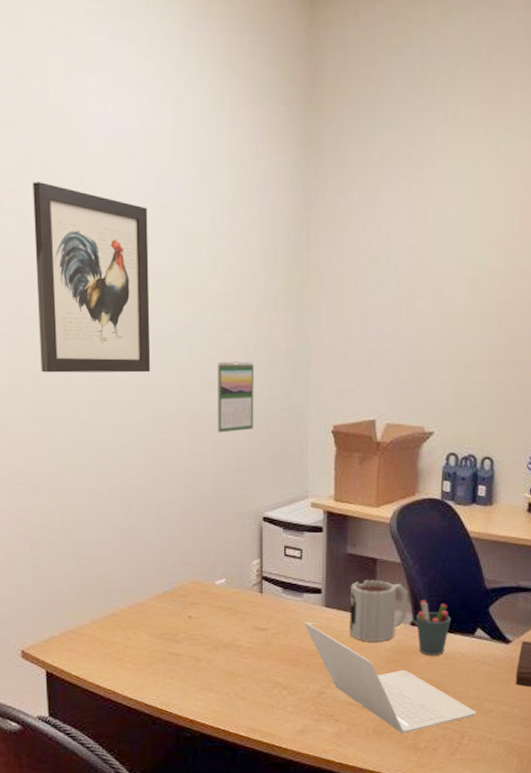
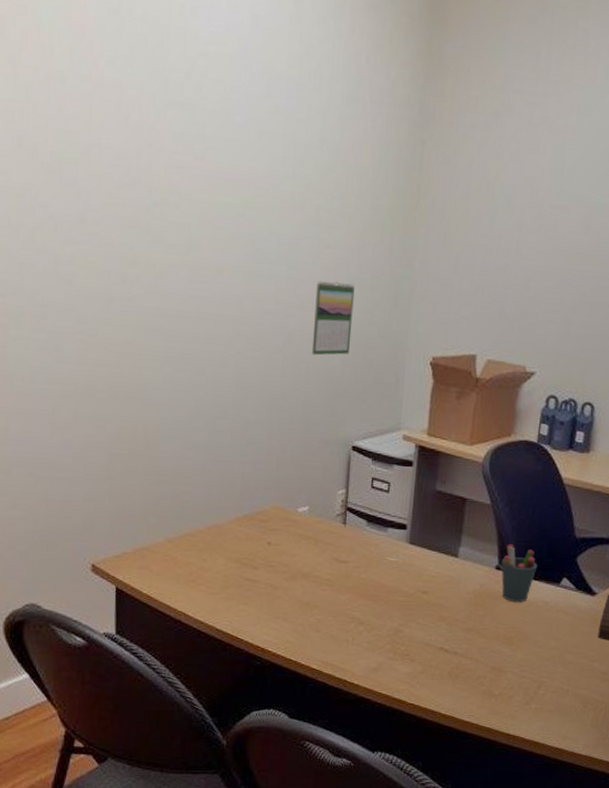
wall art: present [32,182,151,373] -> none [132,74,256,286]
laptop: present [305,622,476,733] -> none [387,557,555,679]
mug: present [349,580,408,642] -> none [432,519,495,584]

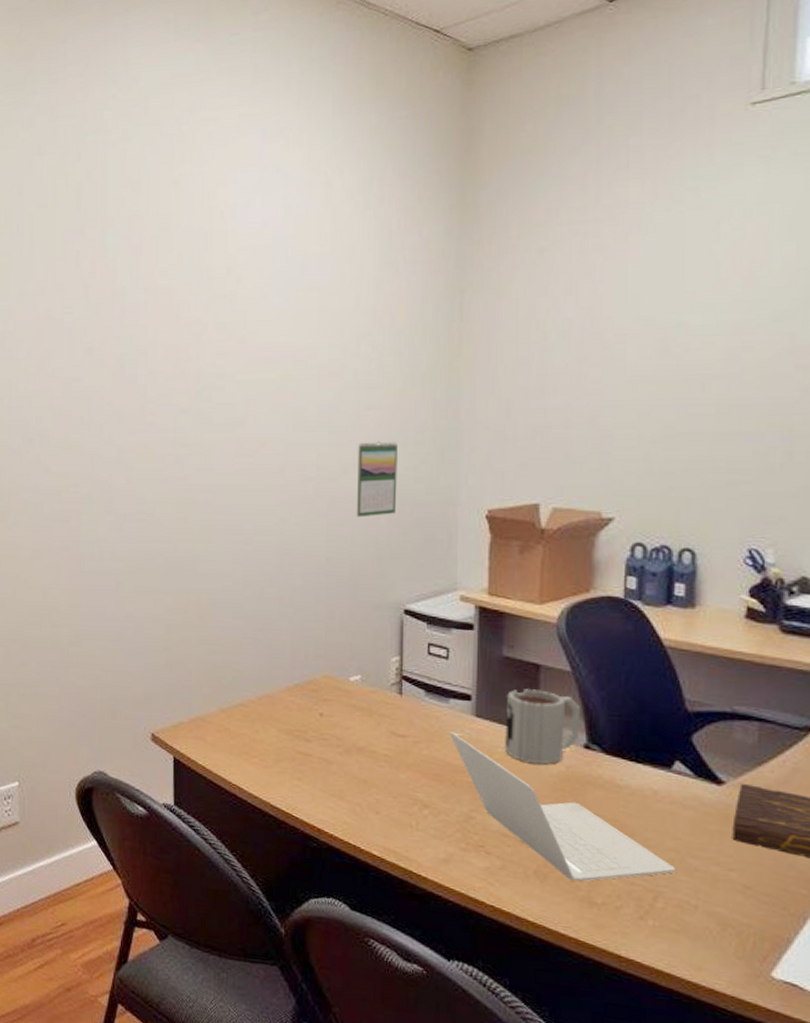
laptop: none [387,557,555,679] -> present [451,732,675,882]
mug: none [432,519,495,584] -> present [505,689,580,765]
pen holder: present [501,544,538,602] -> none [591,718,639,789]

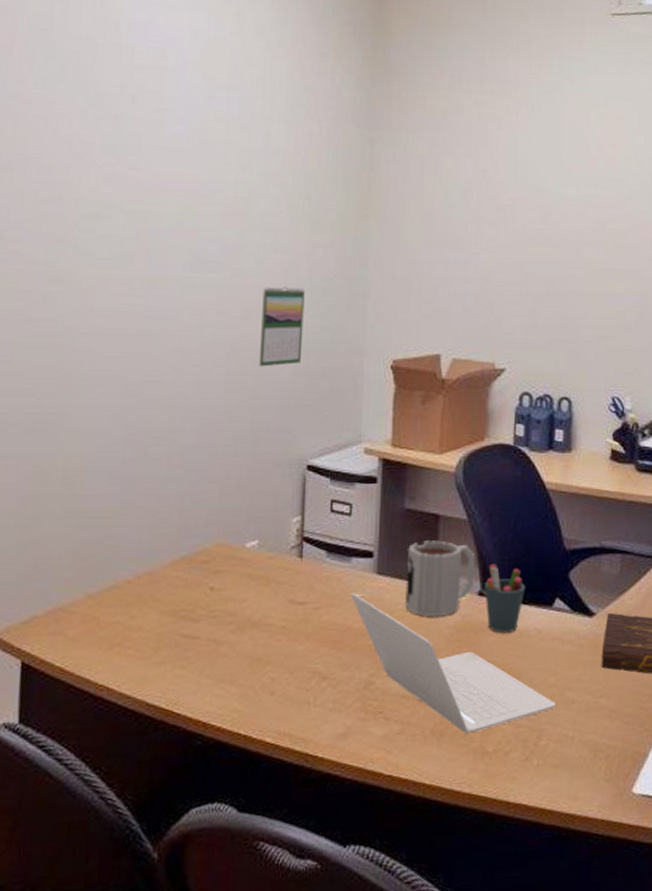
pen holder: none [591,718,639,789] -> present [485,564,526,633]

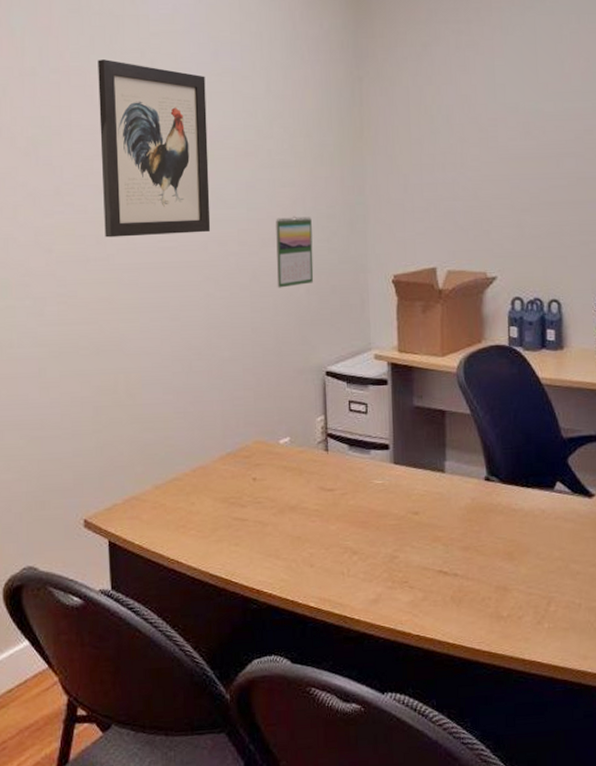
wall art: none [55,89,195,298] -> present [98,59,211,238]
laptop: present [352,593,556,734] -> none [373,480,562,600]
mug: present [405,540,475,617] -> none [418,433,481,500]
pen holder: present [485,564,526,633] -> none [490,452,528,513]

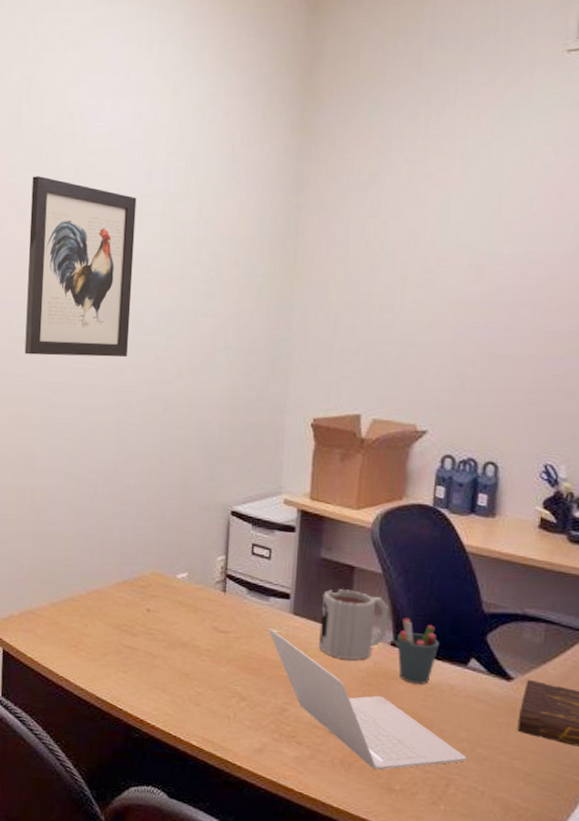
calendar: present [276,216,314,288] -> none [189,347,232,421]
laptop: none [373,480,562,600] -> present [269,629,466,770]
mug: none [418,433,481,500] -> present [319,589,389,660]
pen holder: none [490,452,528,513] -> present [397,618,440,684]

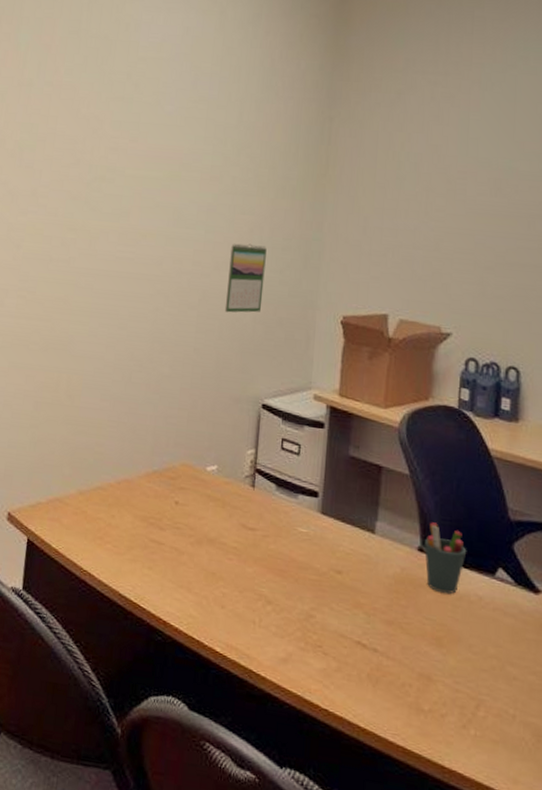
wall art: present [24,176,137,358] -> none [69,78,183,249]
calendar: none [189,347,232,421] -> present [224,243,267,313]
laptop: present [269,629,466,770] -> none [297,528,496,687]
mug: present [319,589,389,660] -> none [346,489,416,565]

